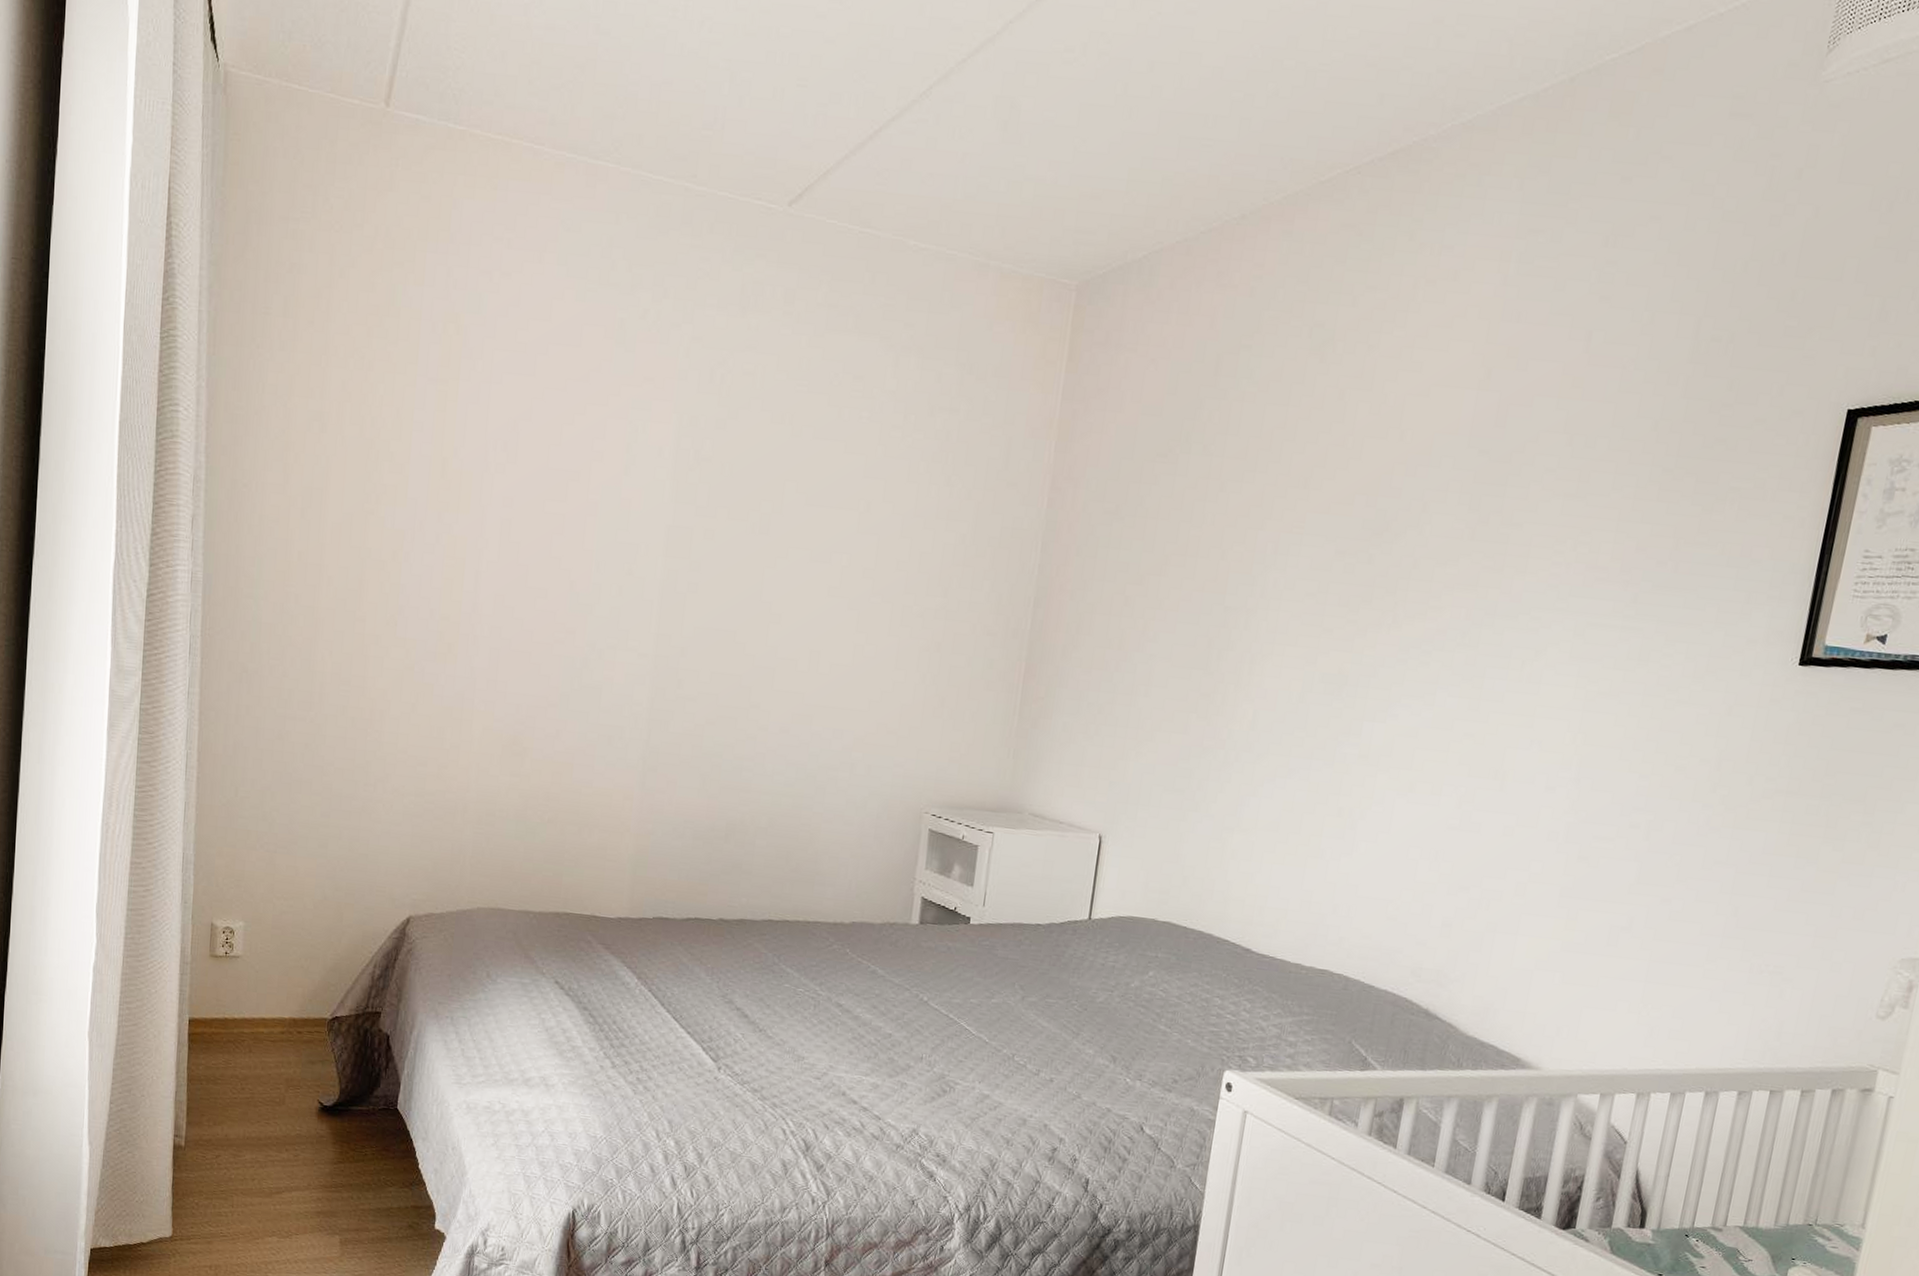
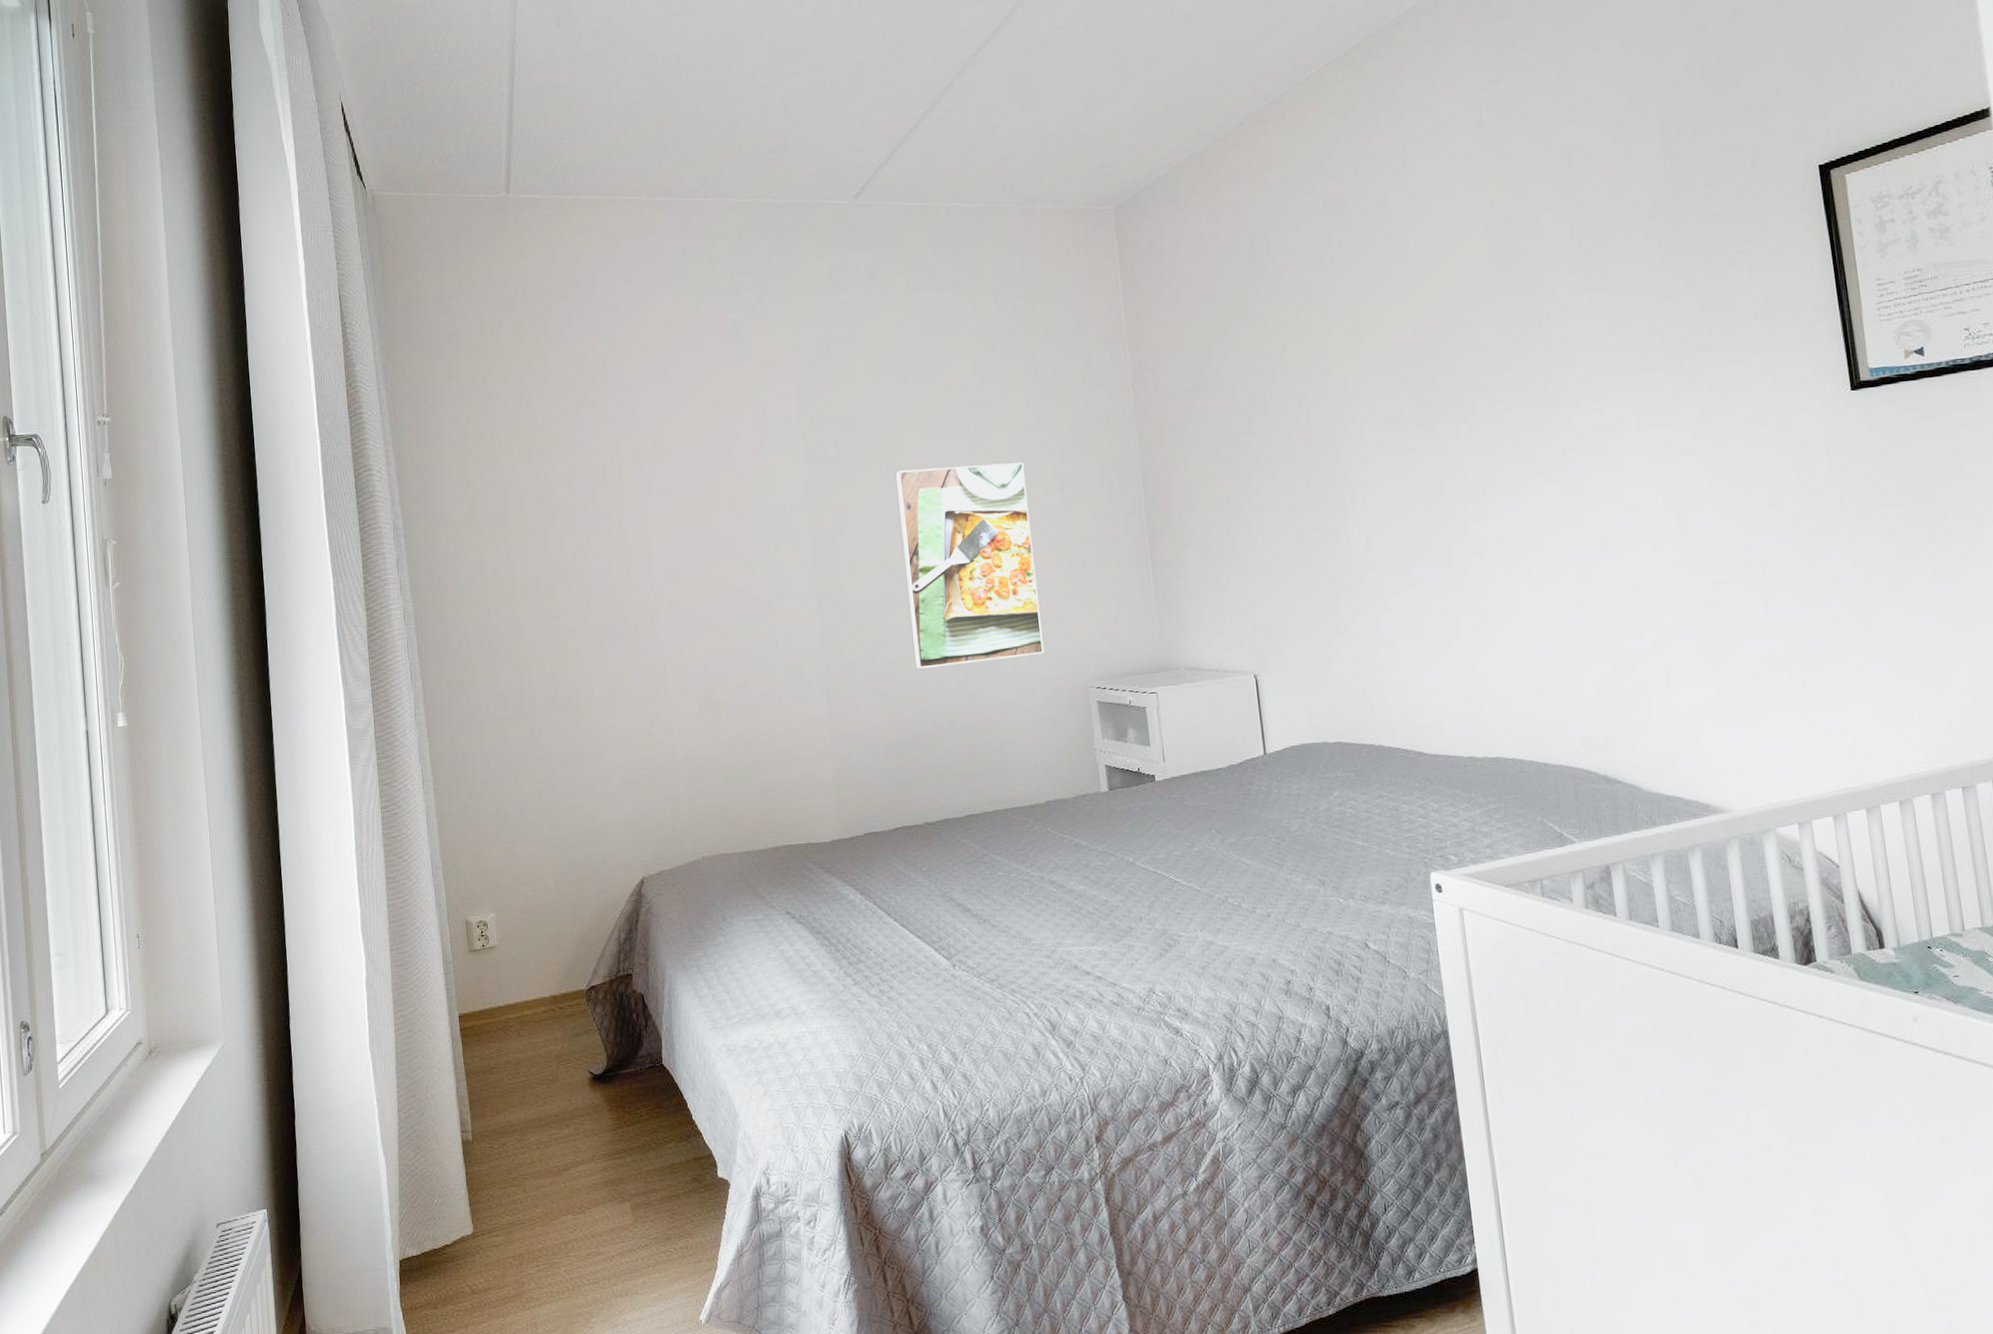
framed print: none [744,534,910,768] -> present [895,462,1044,669]

